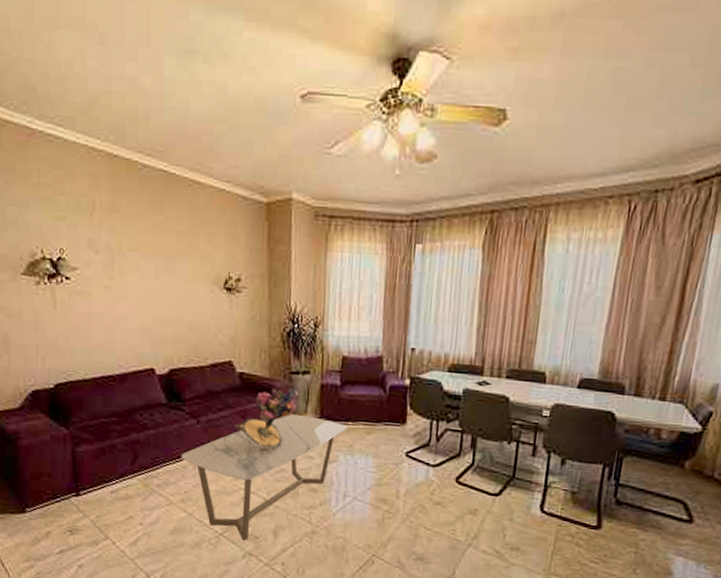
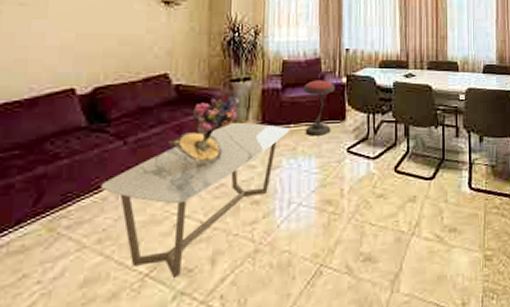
side table: none [363,379,397,437] -> present [303,80,335,136]

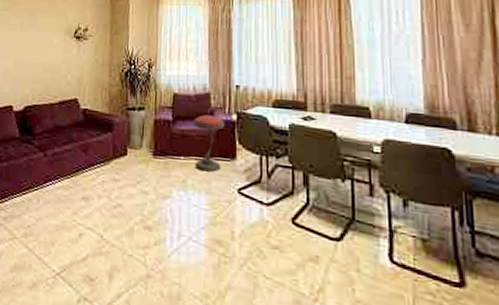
coffee table: present [100,123,290,278] -> none [27,149,180,283]
bouquet: present [168,93,240,164] -> none [77,120,135,184]

